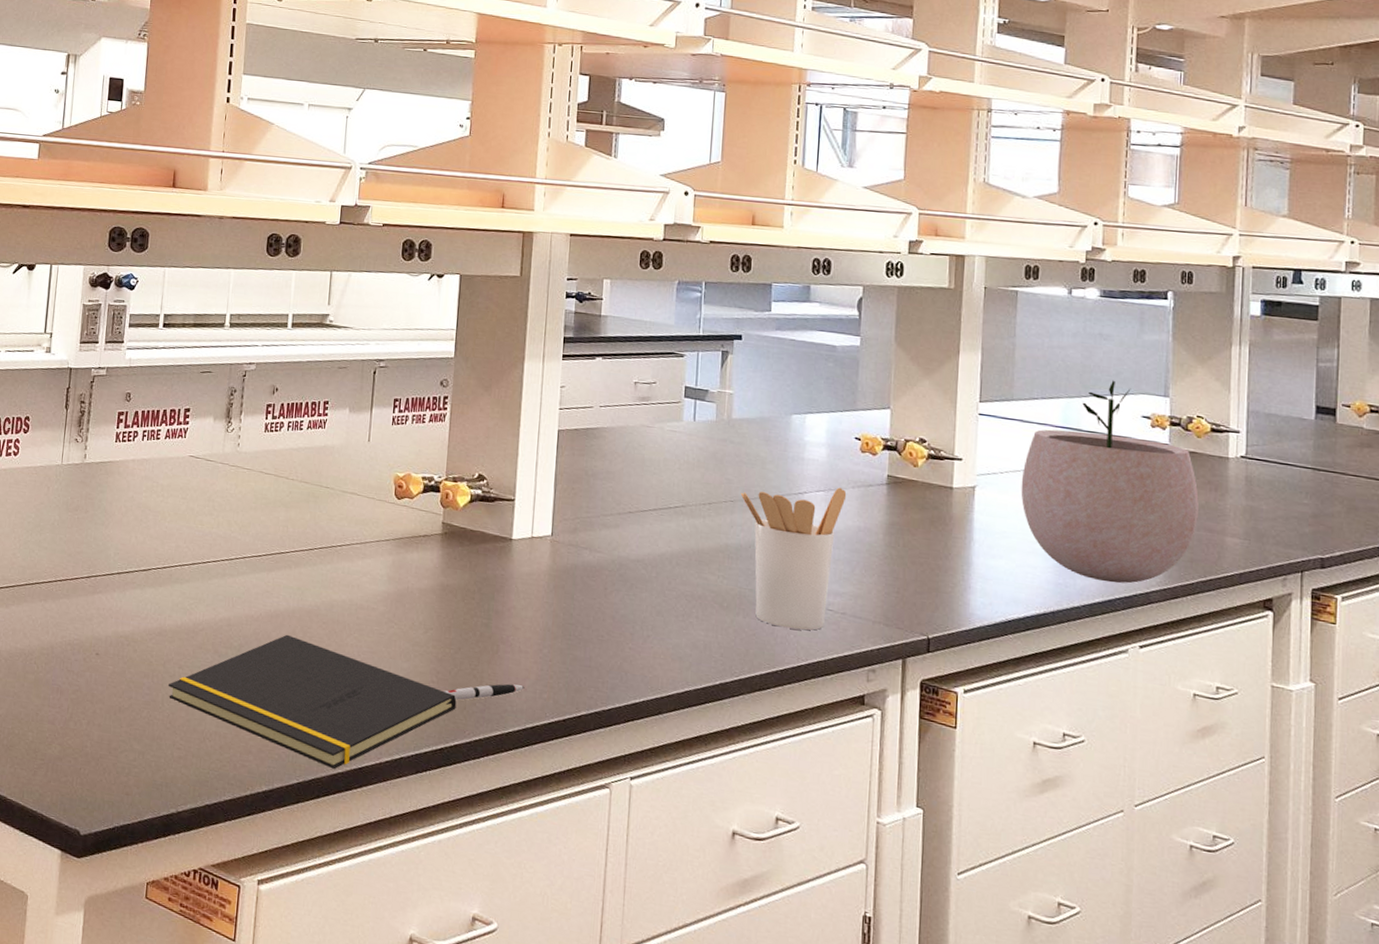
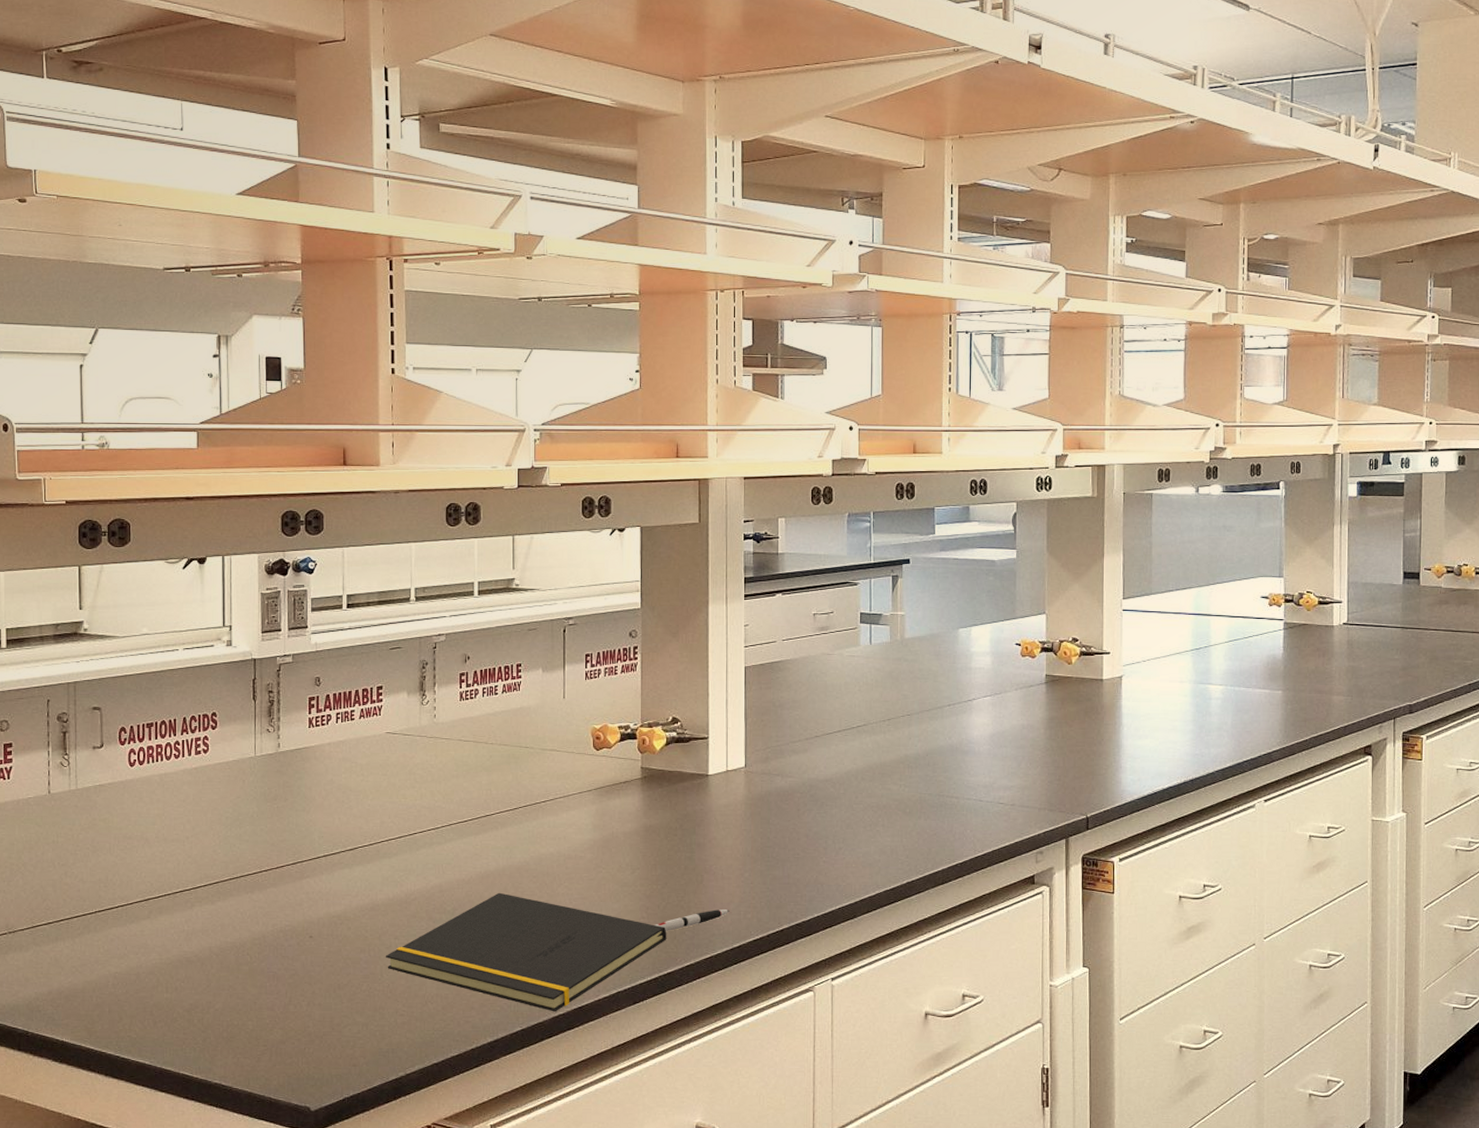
utensil holder: present [740,487,847,631] -> none [916,691,1011,825]
plant pot: present [1021,380,1199,584] -> none [1161,567,1310,748]

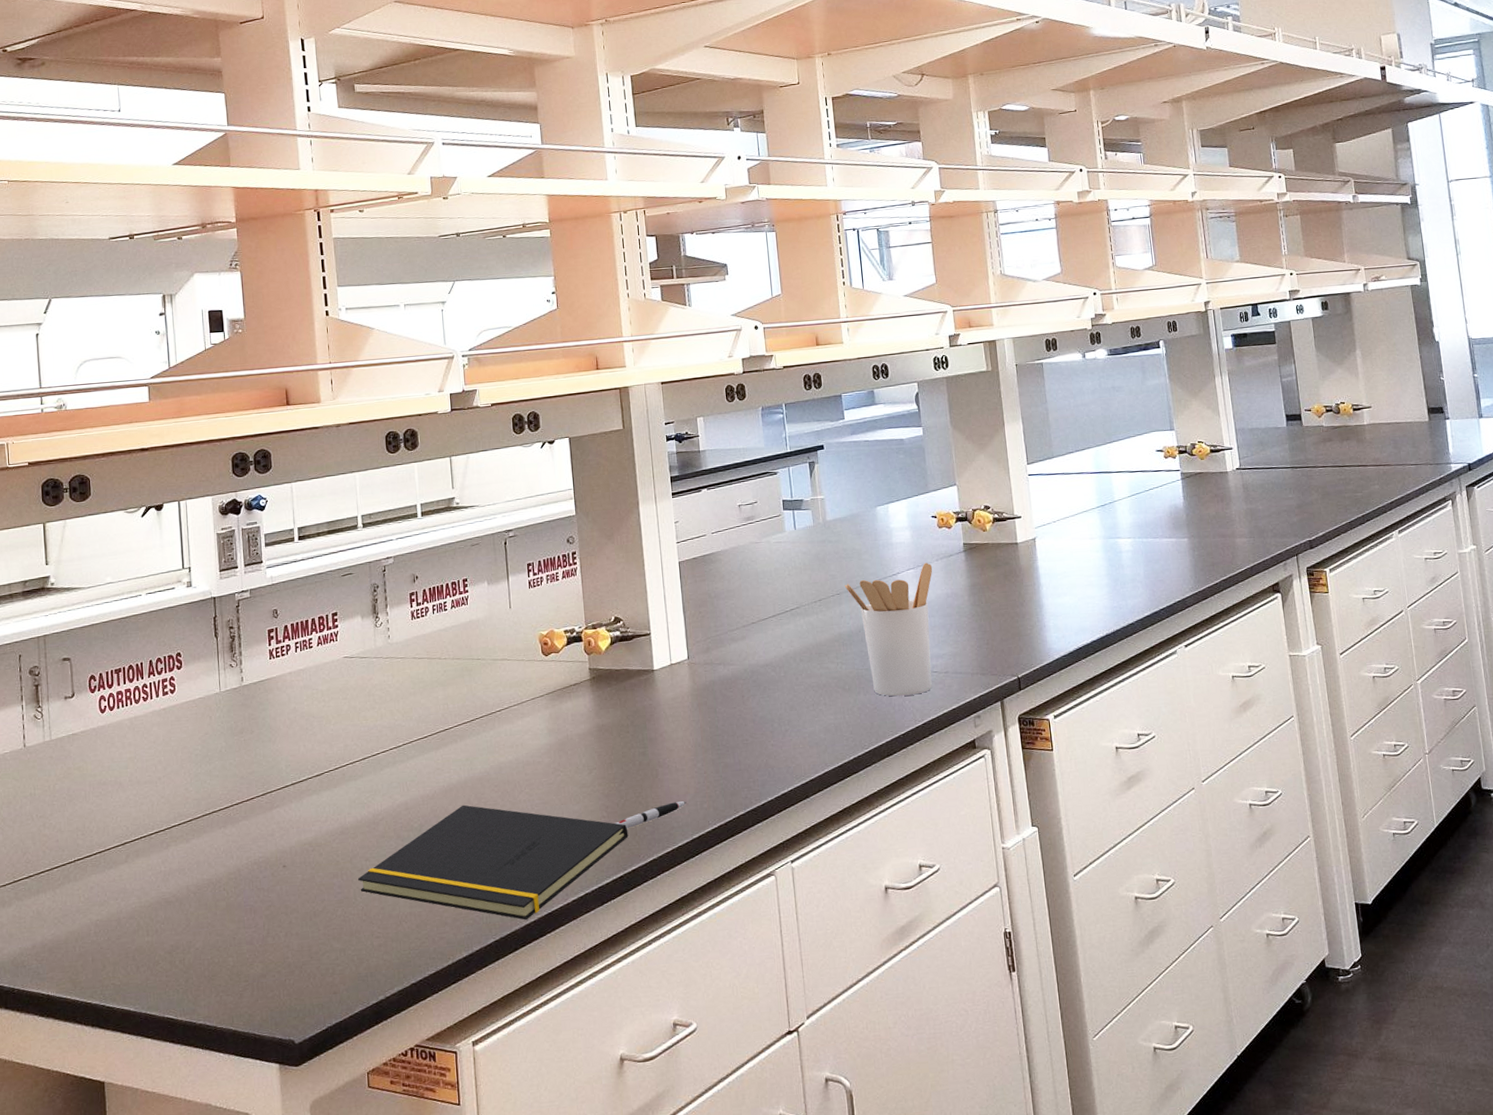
utensil holder: none [916,691,1011,825] -> present [844,562,933,697]

